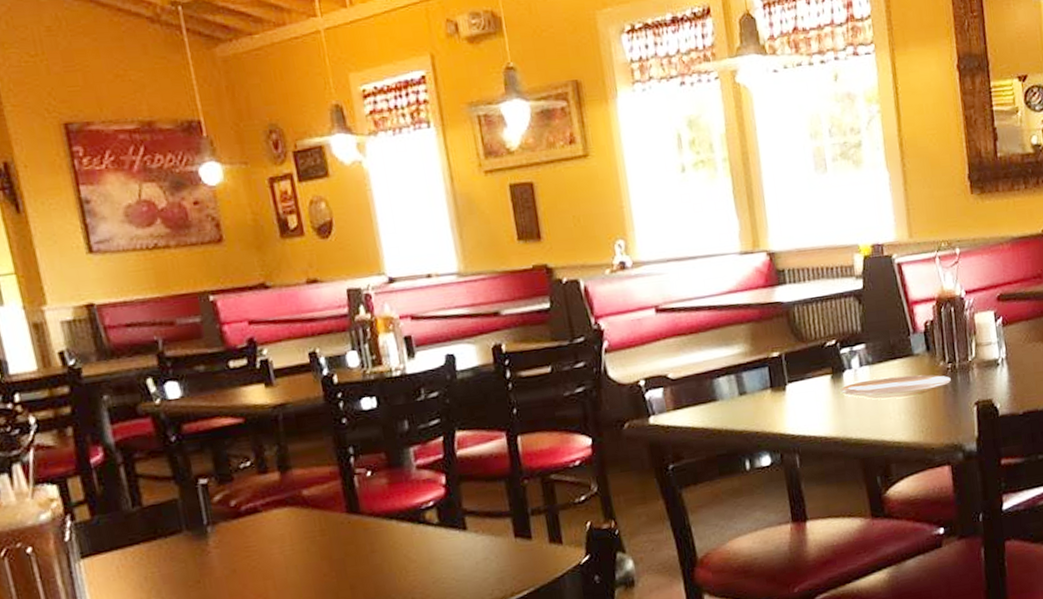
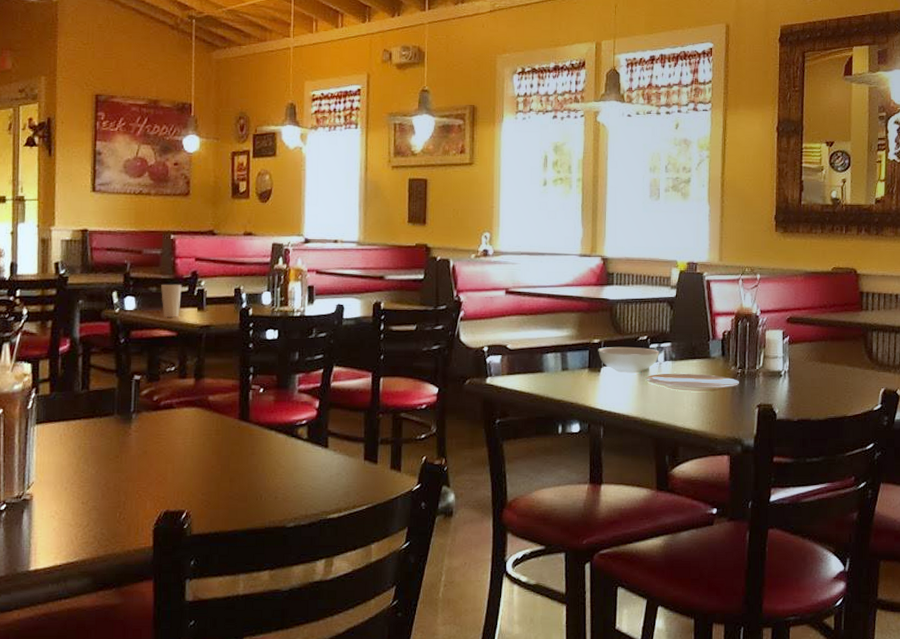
cup: none [210,356,242,402] -> present [161,284,182,317]
bowl: none [779,354,854,389] -> present [598,346,660,374]

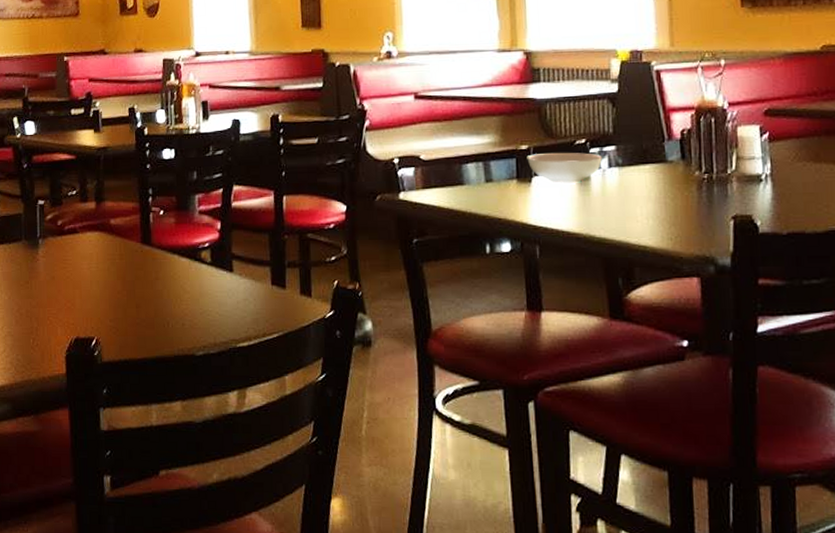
cup: present [161,284,182,317] -> none [58,106,78,141]
plate: present [645,373,739,392] -> none [586,180,706,202]

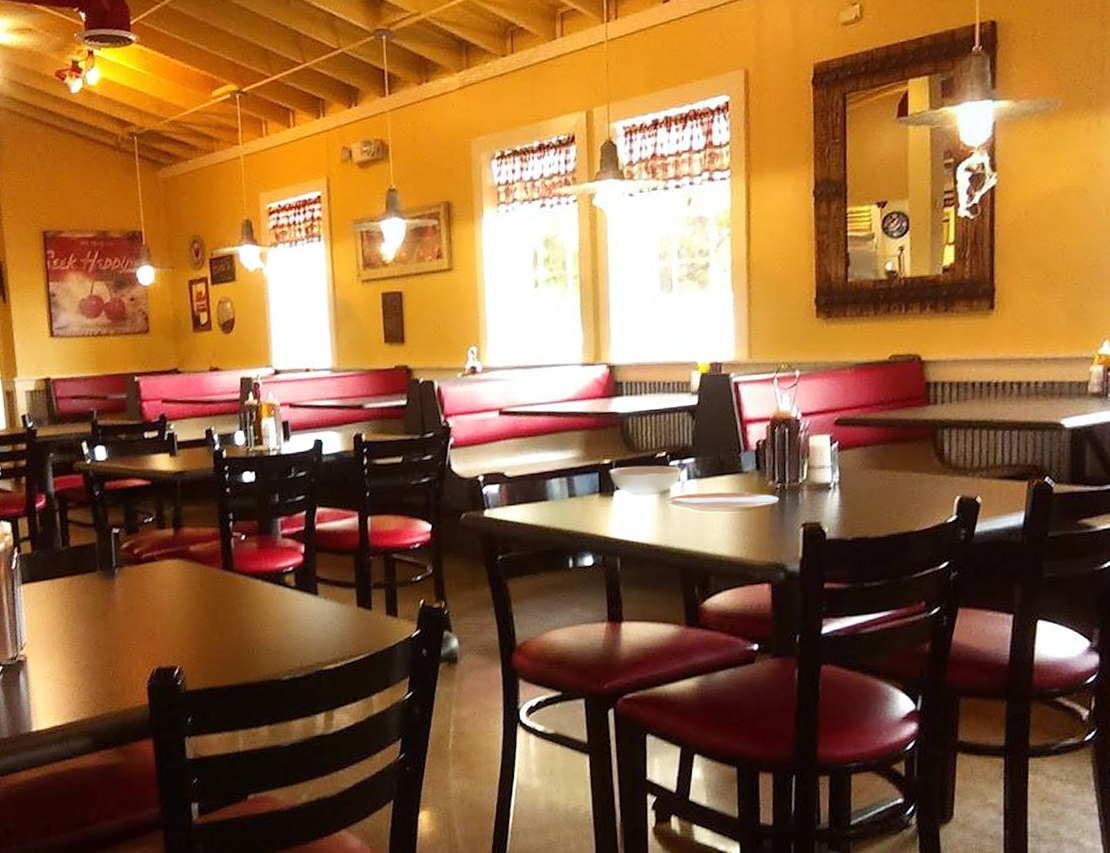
plate: none [586,180,706,202] -> present [666,491,779,513]

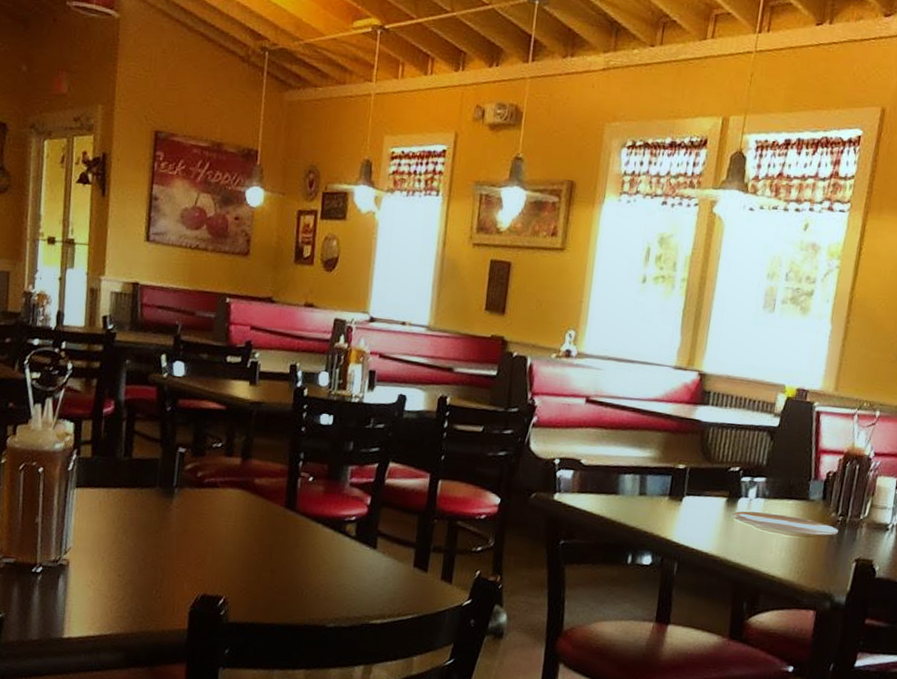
bowl: present [609,465,683,497] -> none [682,474,753,508]

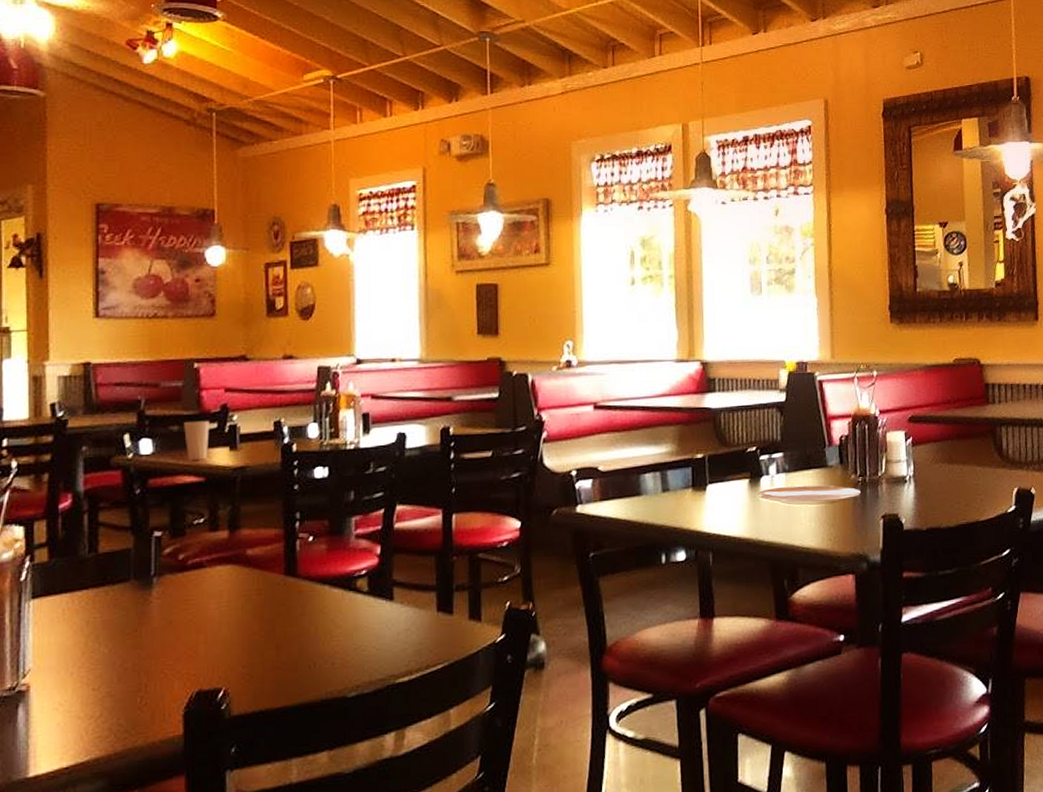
cup: none [212,352,235,390] -> present [184,420,210,460]

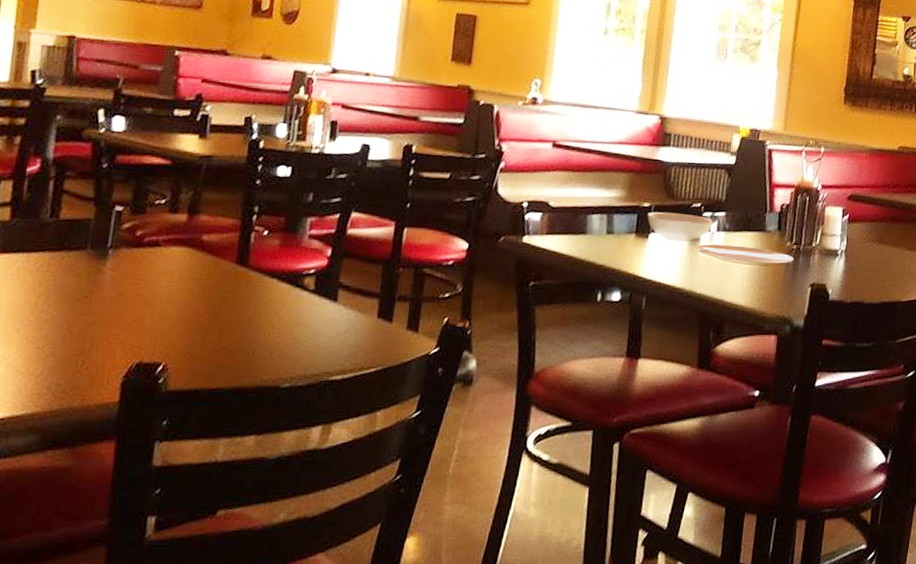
cup: present [184,420,210,460] -> none [157,106,183,144]
bowl: none [702,460,772,491] -> present [647,212,714,243]

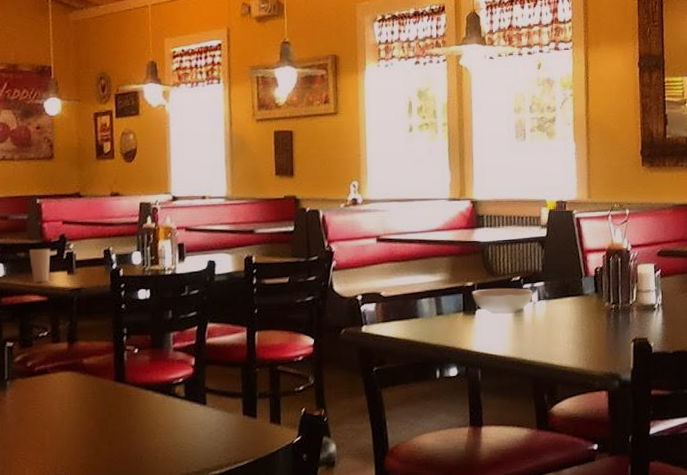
cup: none [157,106,183,144] -> present [29,248,51,282]
plate: present [695,244,794,267] -> none [520,311,614,330]

